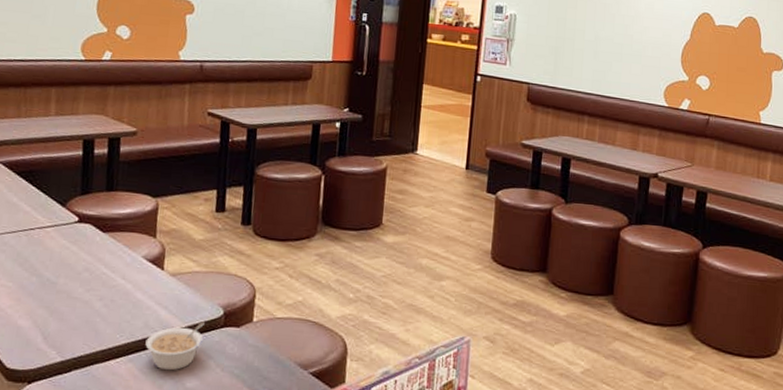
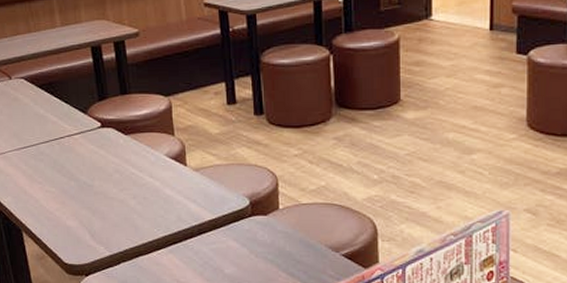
legume: present [145,321,205,371] -> none [181,212,235,259]

